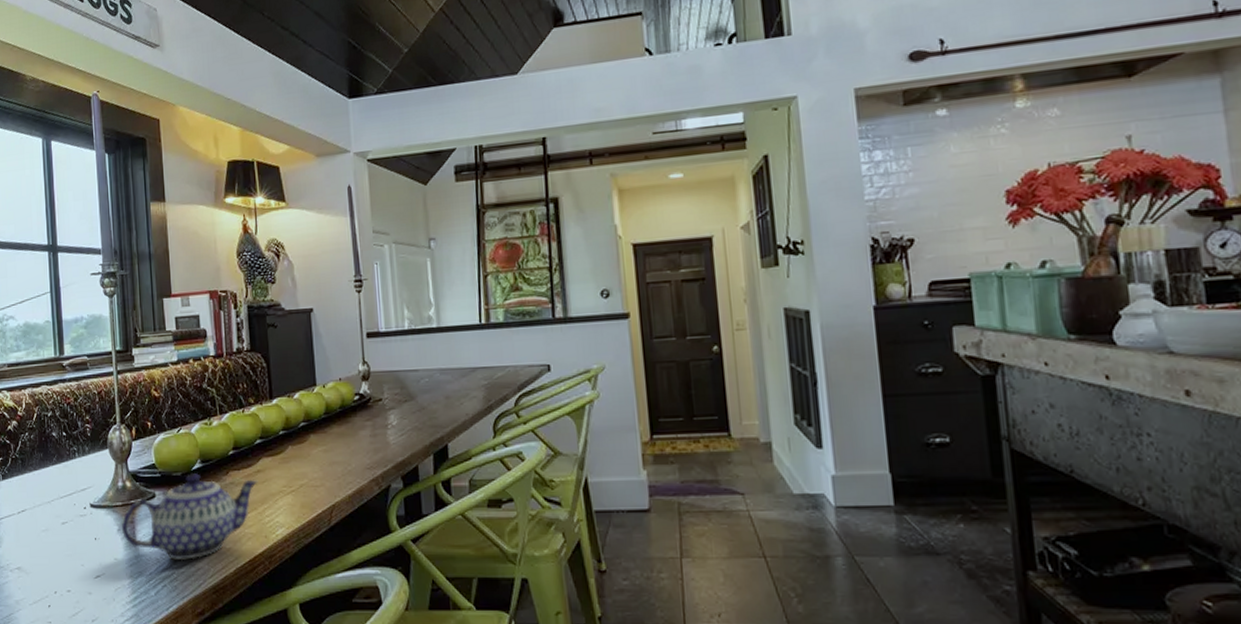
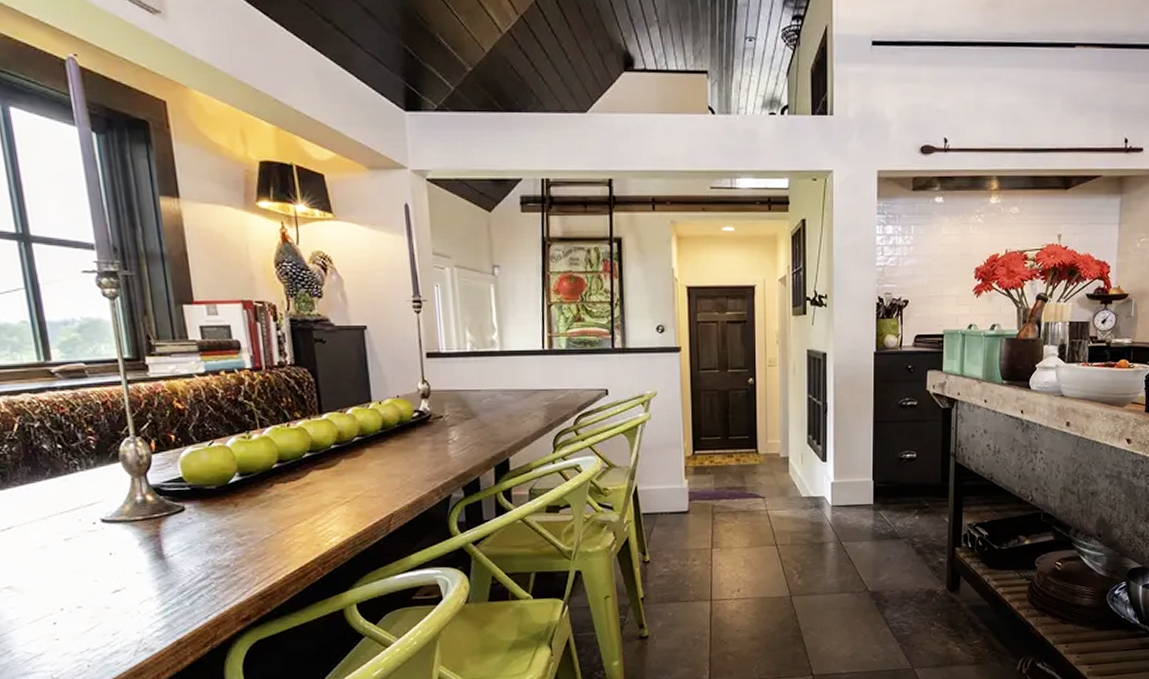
teapot: present [121,473,258,560] -> none [143,486,308,571]

